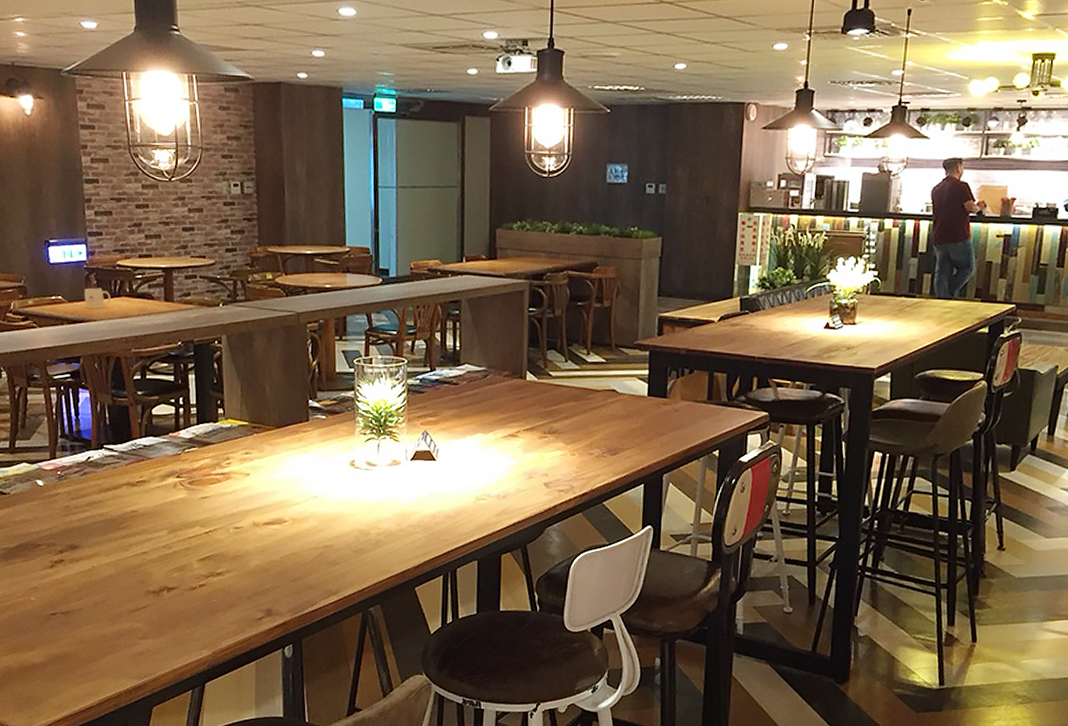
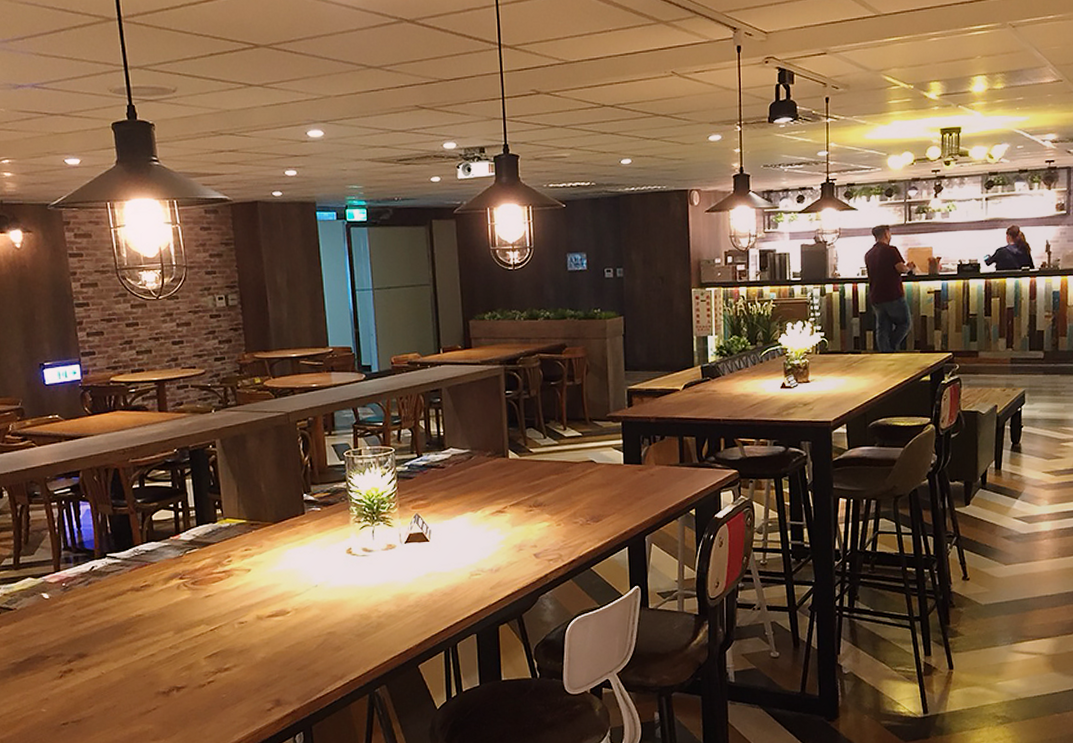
mug: present [84,287,111,310] -> none [80,404,106,425]

